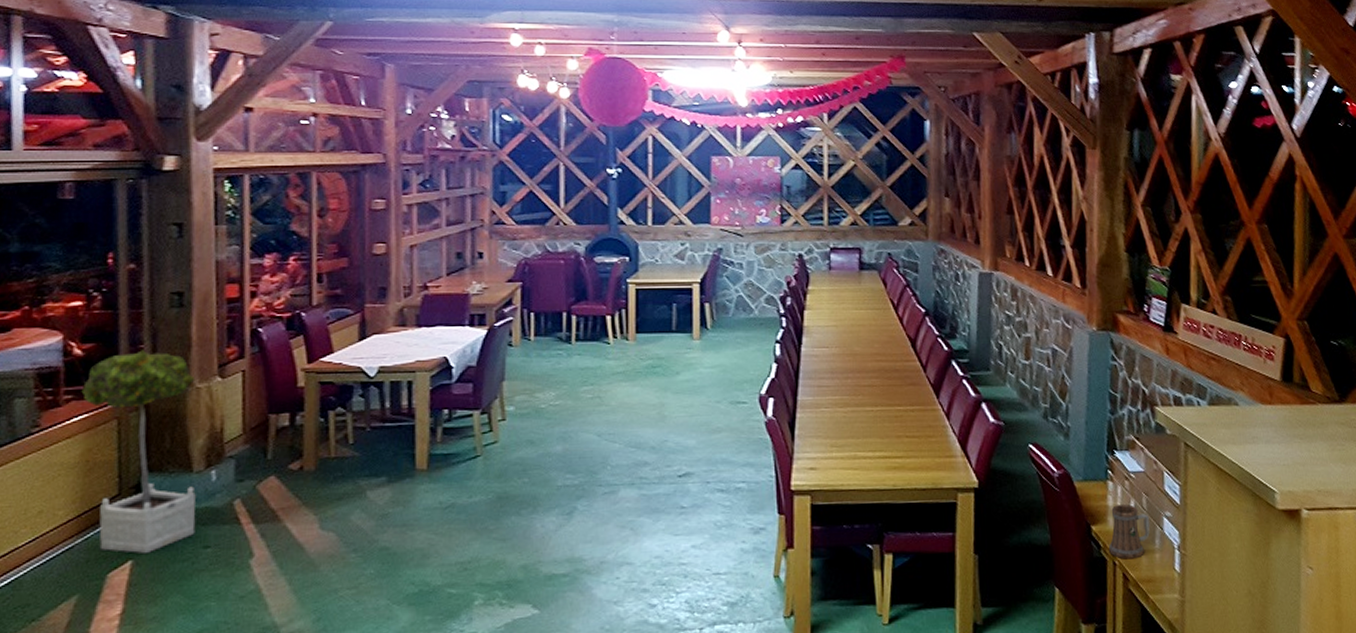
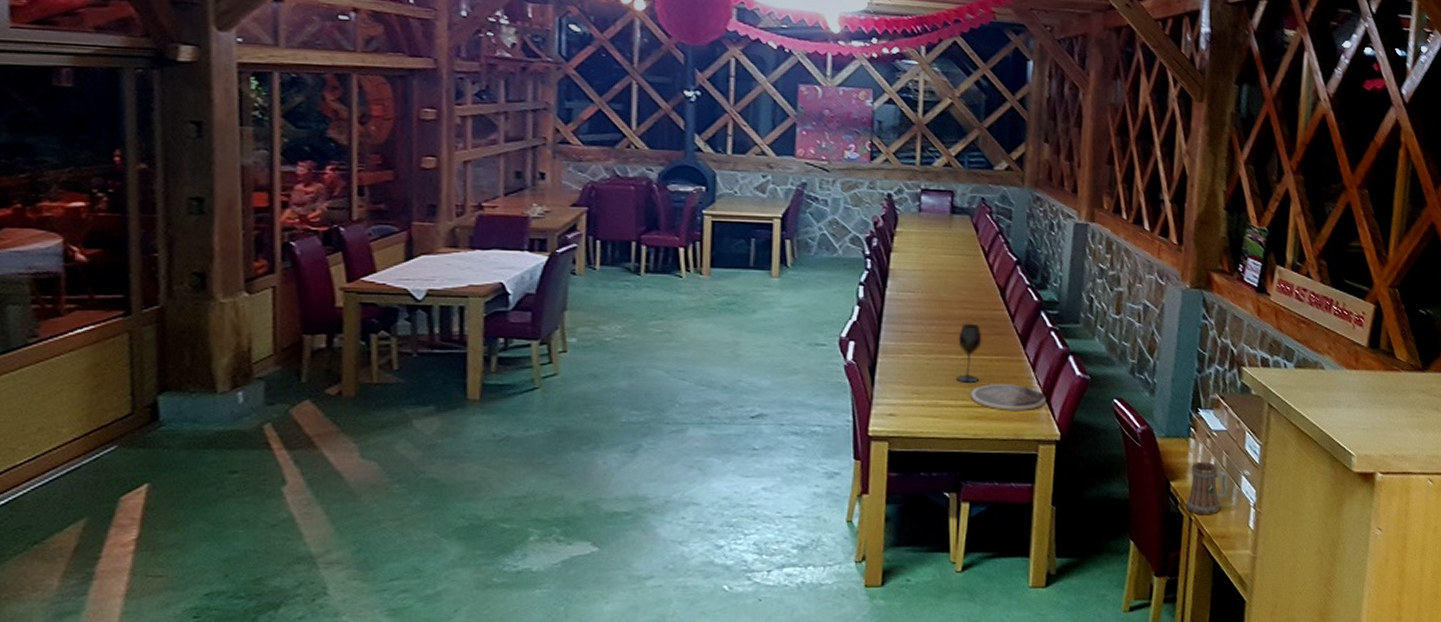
potted tree: present [81,350,196,553] -> none [86,259,221,476]
wineglass: none [872,375,896,434] -> present [955,323,983,383]
plate: none [888,433,962,460] -> present [971,384,1046,410]

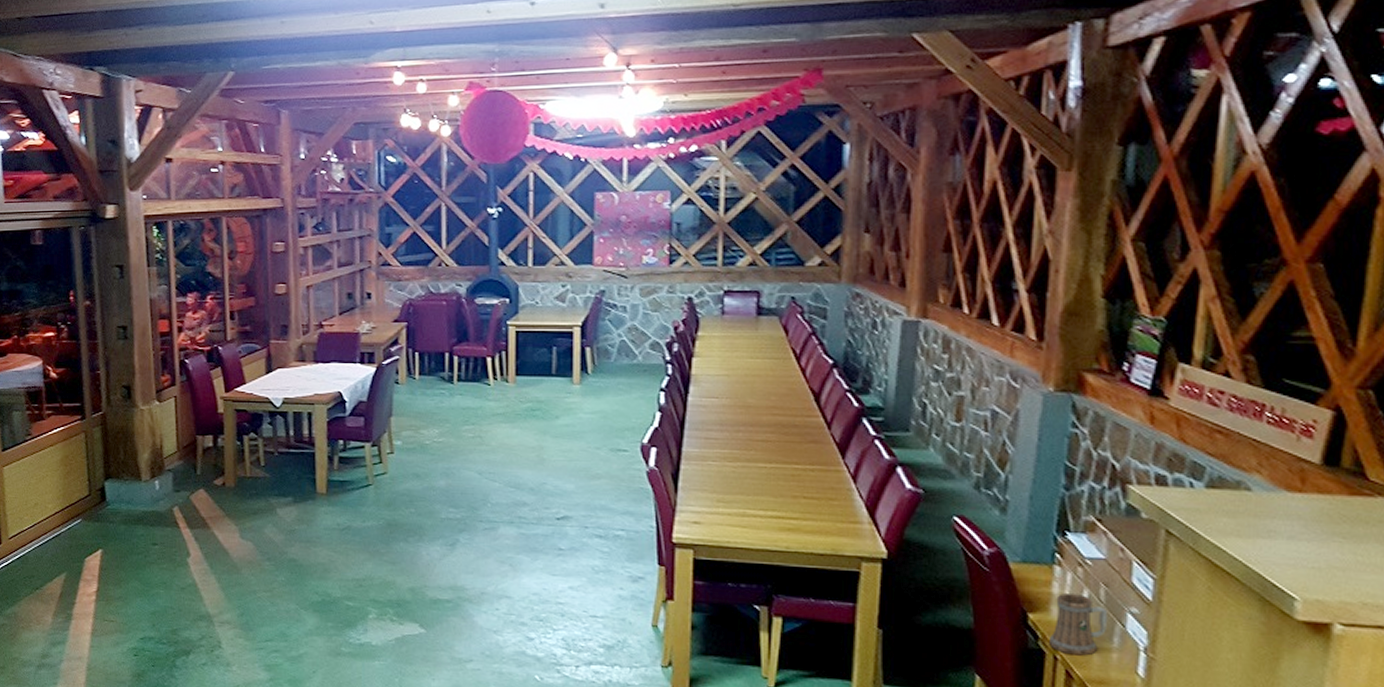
wineglass: present [955,323,983,383] -> none [765,430,794,493]
plate: present [971,384,1046,410] -> none [782,495,870,524]

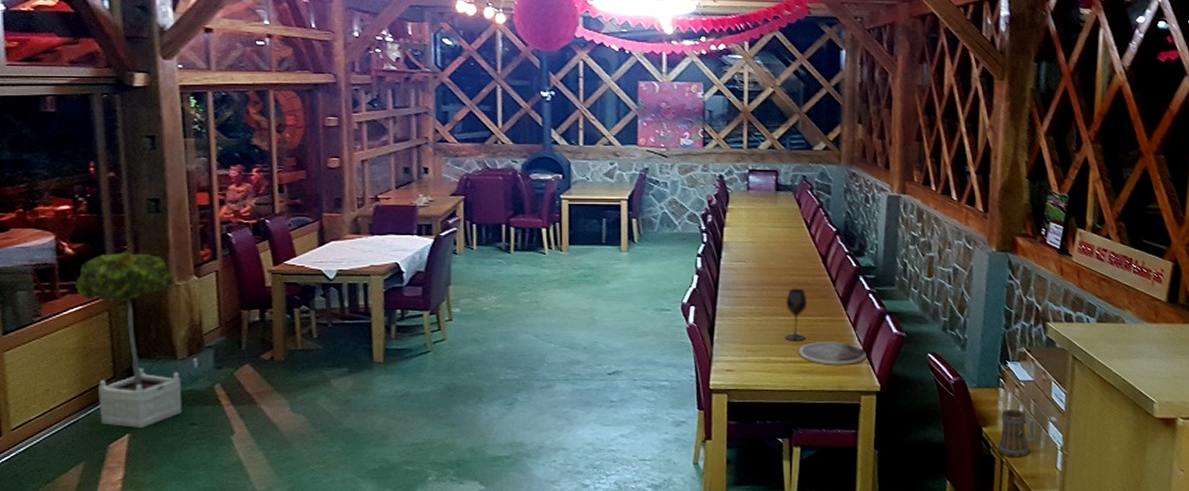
potted tree: none [58,375,146,544] -> present [75,250,182,428]
wineglass: none [765,430,794,493] -> present [785,288,808,341]
plate: none [782,495,870,524] -> present [799,342,866,365]

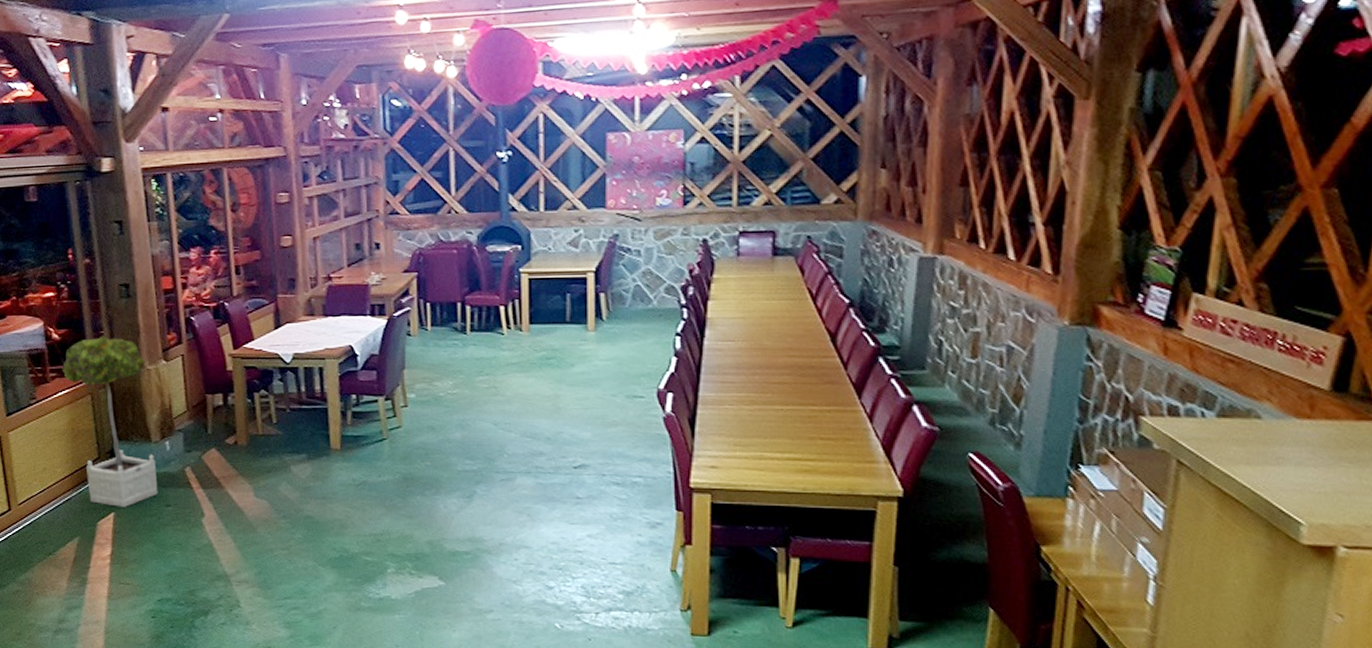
wineglass: present [785,288,808,341] -> none [781,372,811,435]
plate: present [799,342,866,365] -> none [799,436,886,464]
beer mug: present [998,410,1037,458] -> none [1062,526,1120,586]

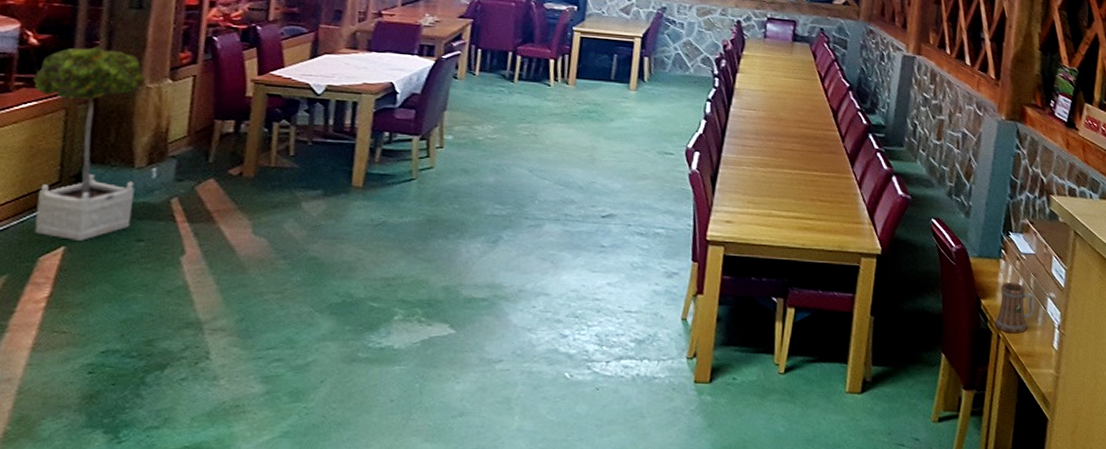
beer mug: none [1062,526,1120,586] -> present [995,283,1035,334]

